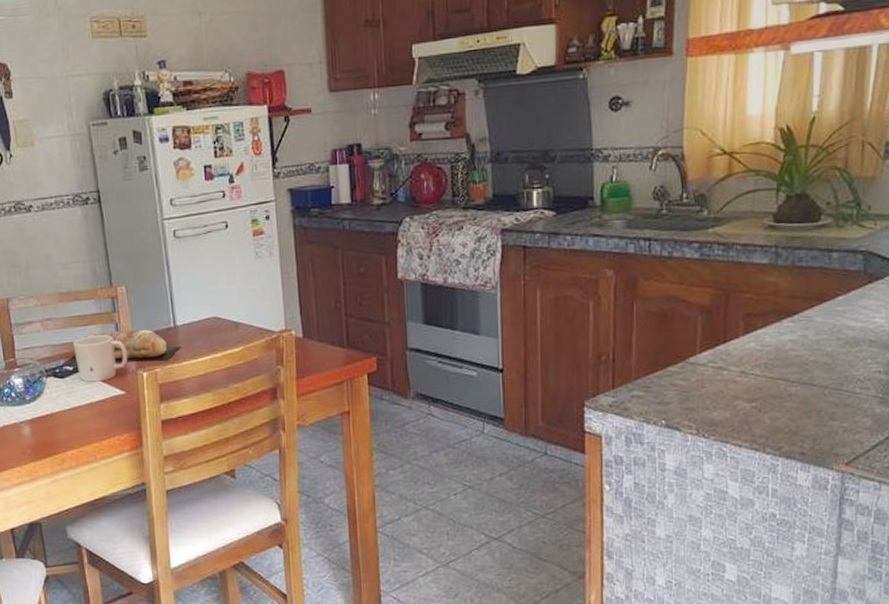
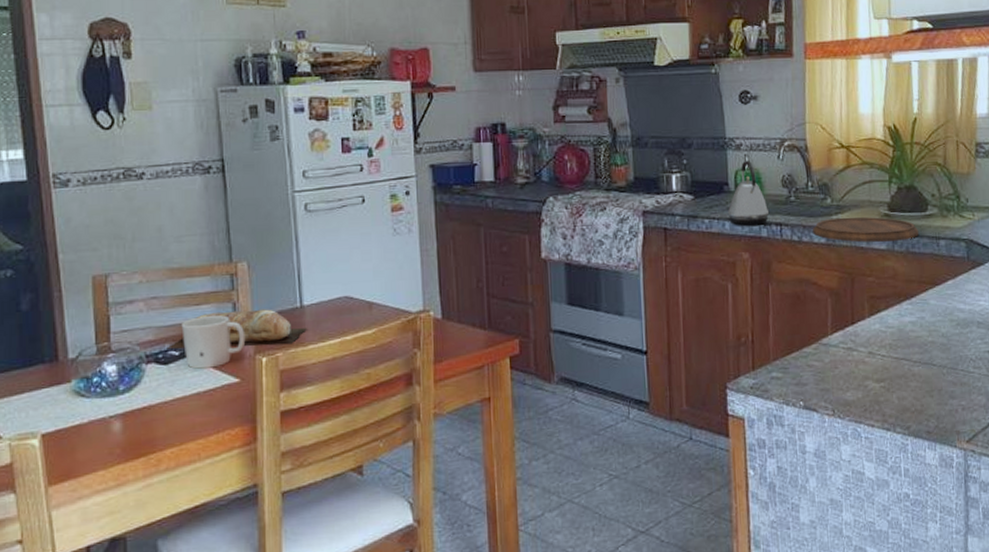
kettle: none [591,172,638,244] -> present [727,160,770,227]
cutting board: none [684,229,809,257] -> present [812,216,919,243]

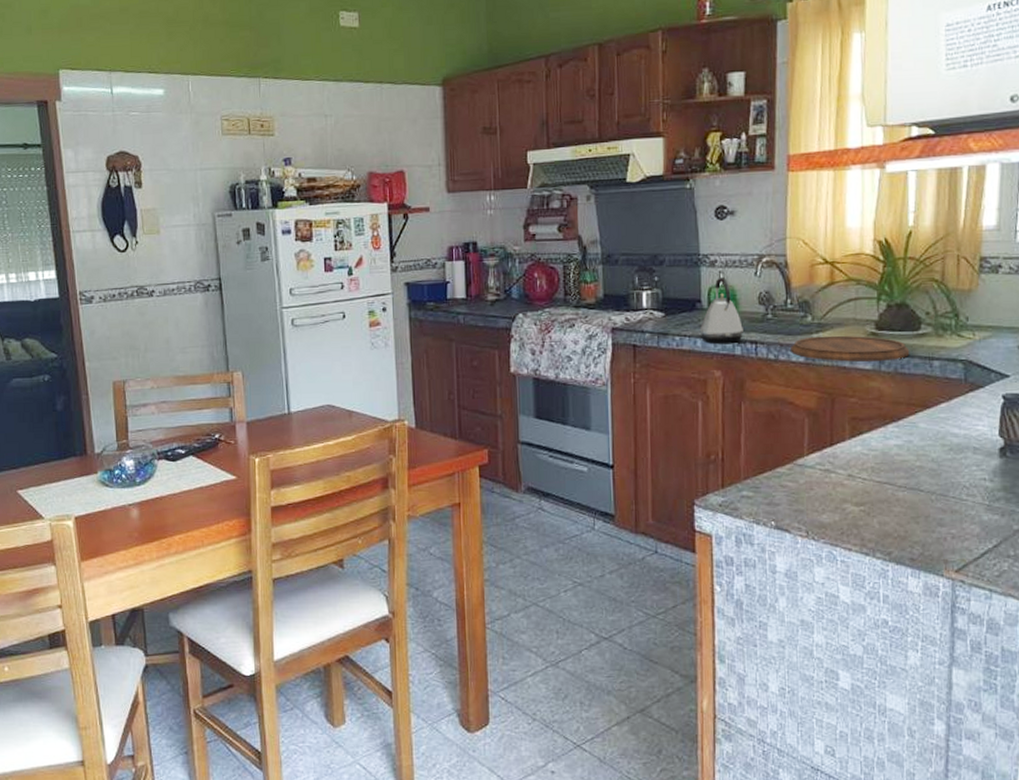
bread loaf: present [167,309,307,349] -> none [175,414,294,448]
mug: present [181,315,246,369] -> none [186,419,241,466]

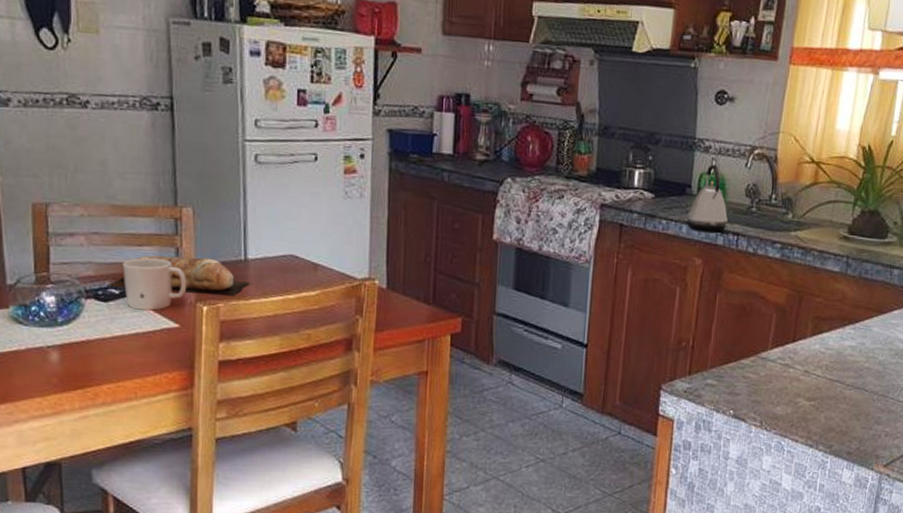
bread loaf: none [175,414,294,448] -> present [107,254,250,297]
mug: none [186,419,241,466] -> present [122,258,187,311]
cutting board: present [789,335,910,363] -> none [768,234,875,265]

